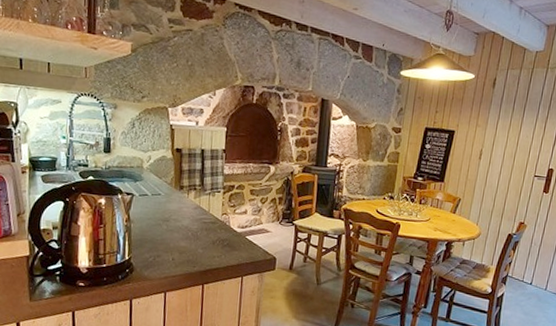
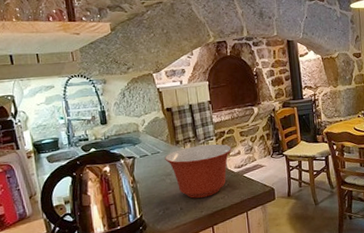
mixing bowl: none [165,195,238,252] -> present [165,144,232,198]

